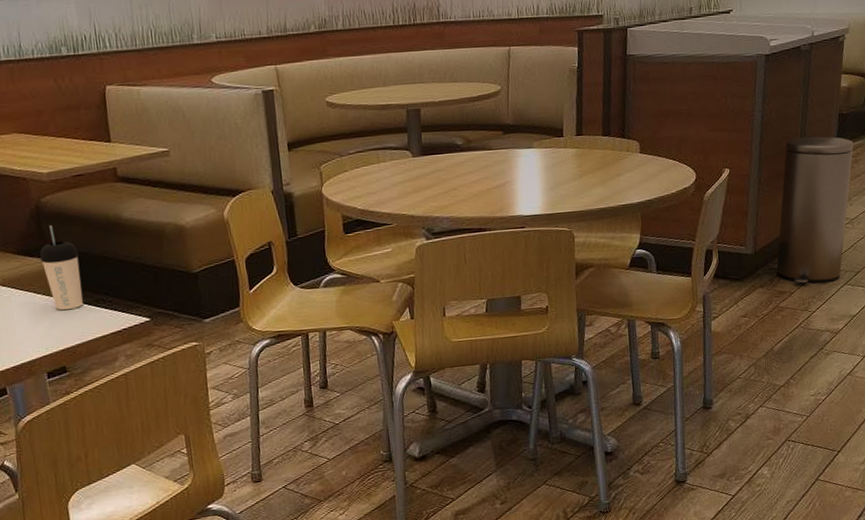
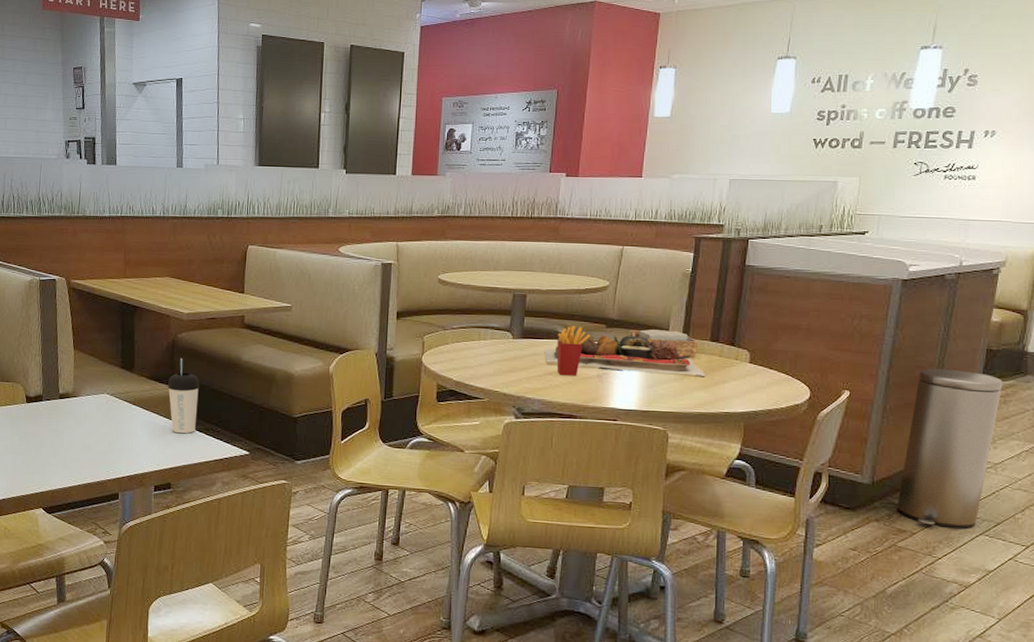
food tray: none [446,139,602,178] -> present [544,335,706,376]
french fries: none [457,135,490,189] -> present [556,325,591,376]
napkin holder: none [525,129,592,155] -> present [628,329,698,357]

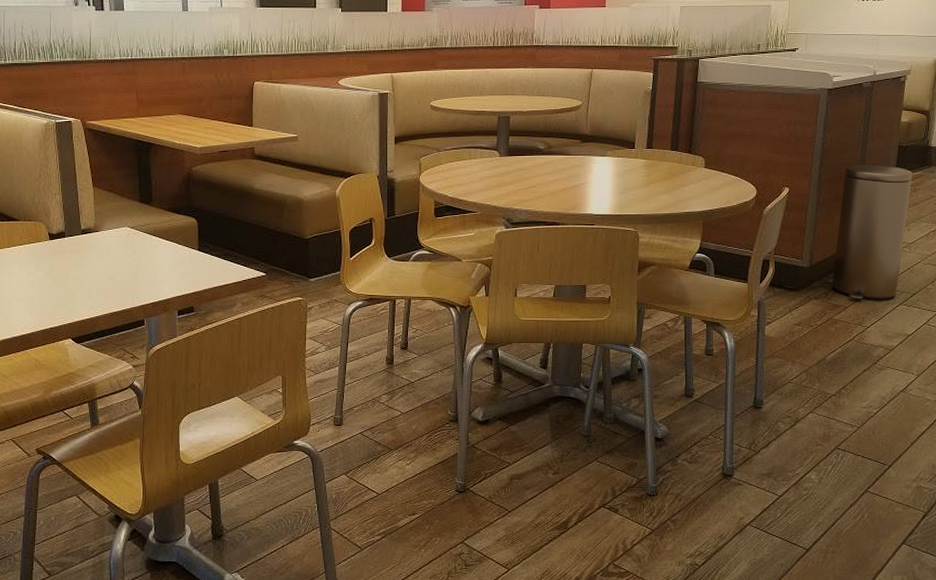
beverage cup: present [168,358,199,434] -> none [186,190,215,260]
food tray: present [544,335,706,376] -> none [528,149,668,182]
french fries: present [556,325,591,376] -> none [539,142,568,187]
napkin holder: present [628,329,698,357] -> none [600,142,660,165]

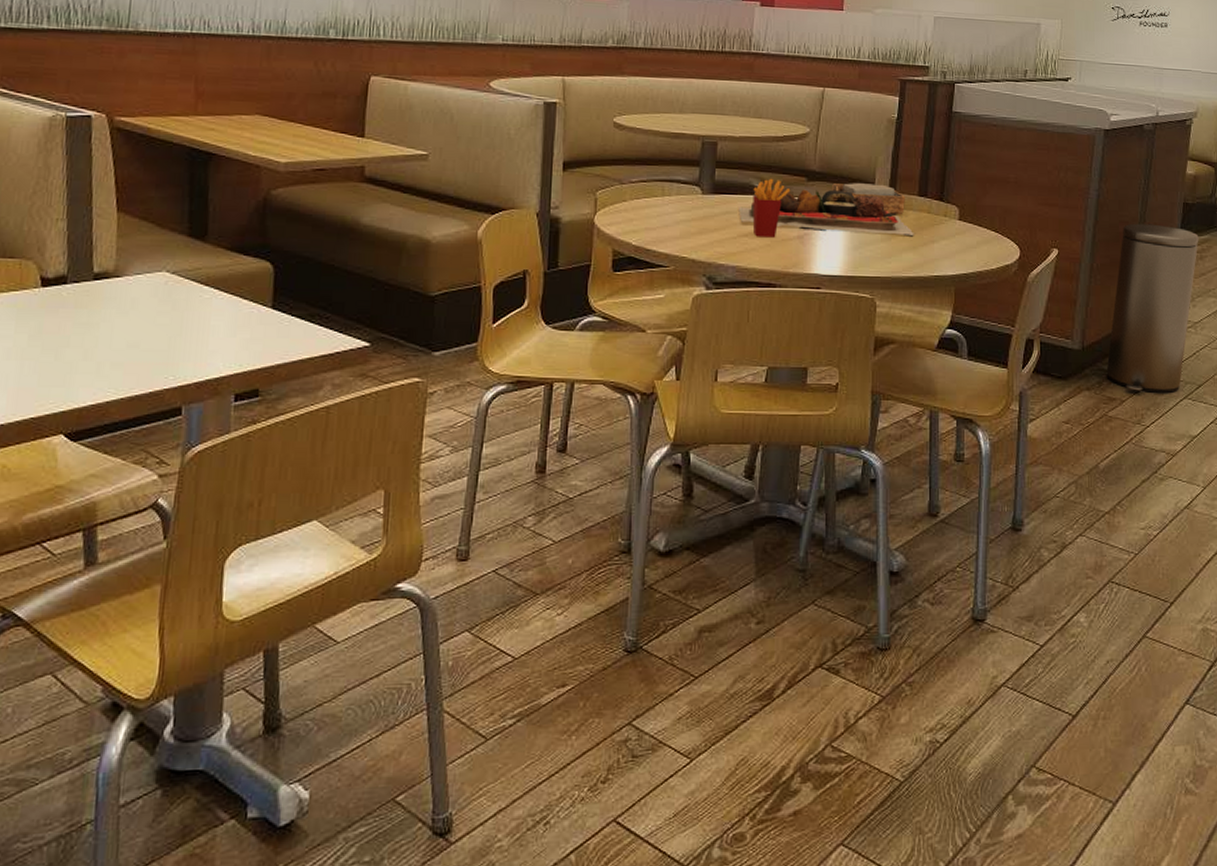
food tray: none [528,149,668,182] -> present [739,189,914,235]
french fries: none [539,142,568,187] -> present [752,178,791,238]
napkin holder: none [600,142,660,165] -> present [831,183,905,214]

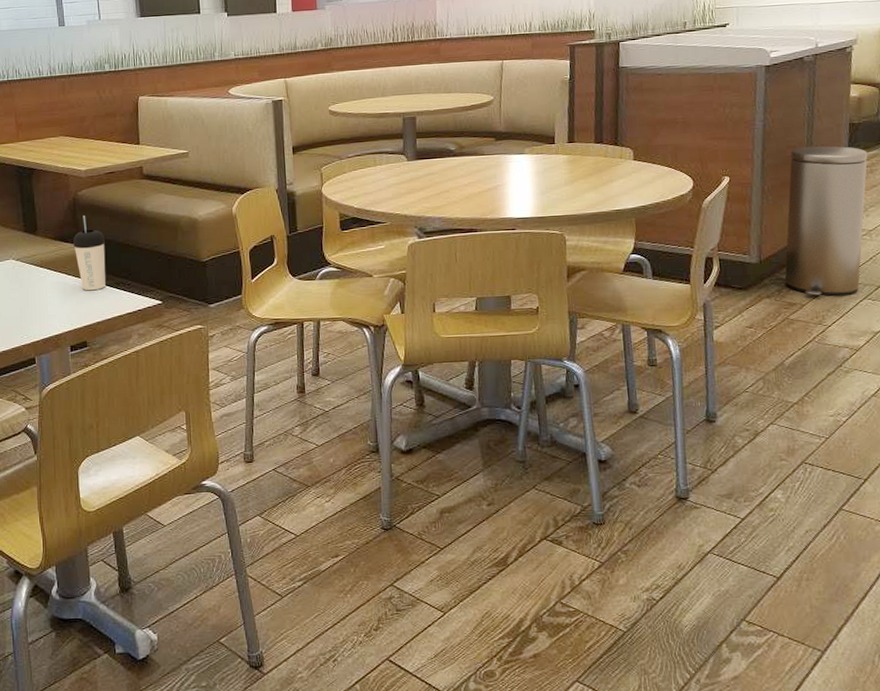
beverage cup: none [256,222,302,323] -> present [73,216,106,291]
food tray: present [739,189,914,235] -> none [439,145,594,181]
french fries: present [752,178,791,238] -> none [450,141,482,192]
napkin holder: present [831,183,905,214] -> none [516,136,584,161]

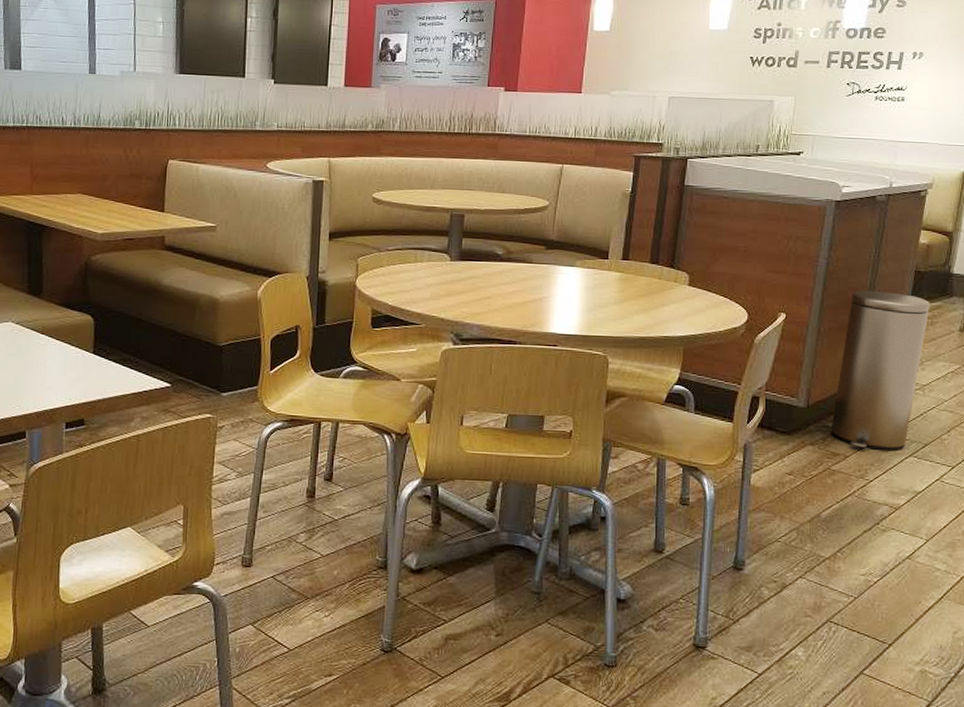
beverage cup: present [73,216,106,291] -> none [80,283,115,365]

